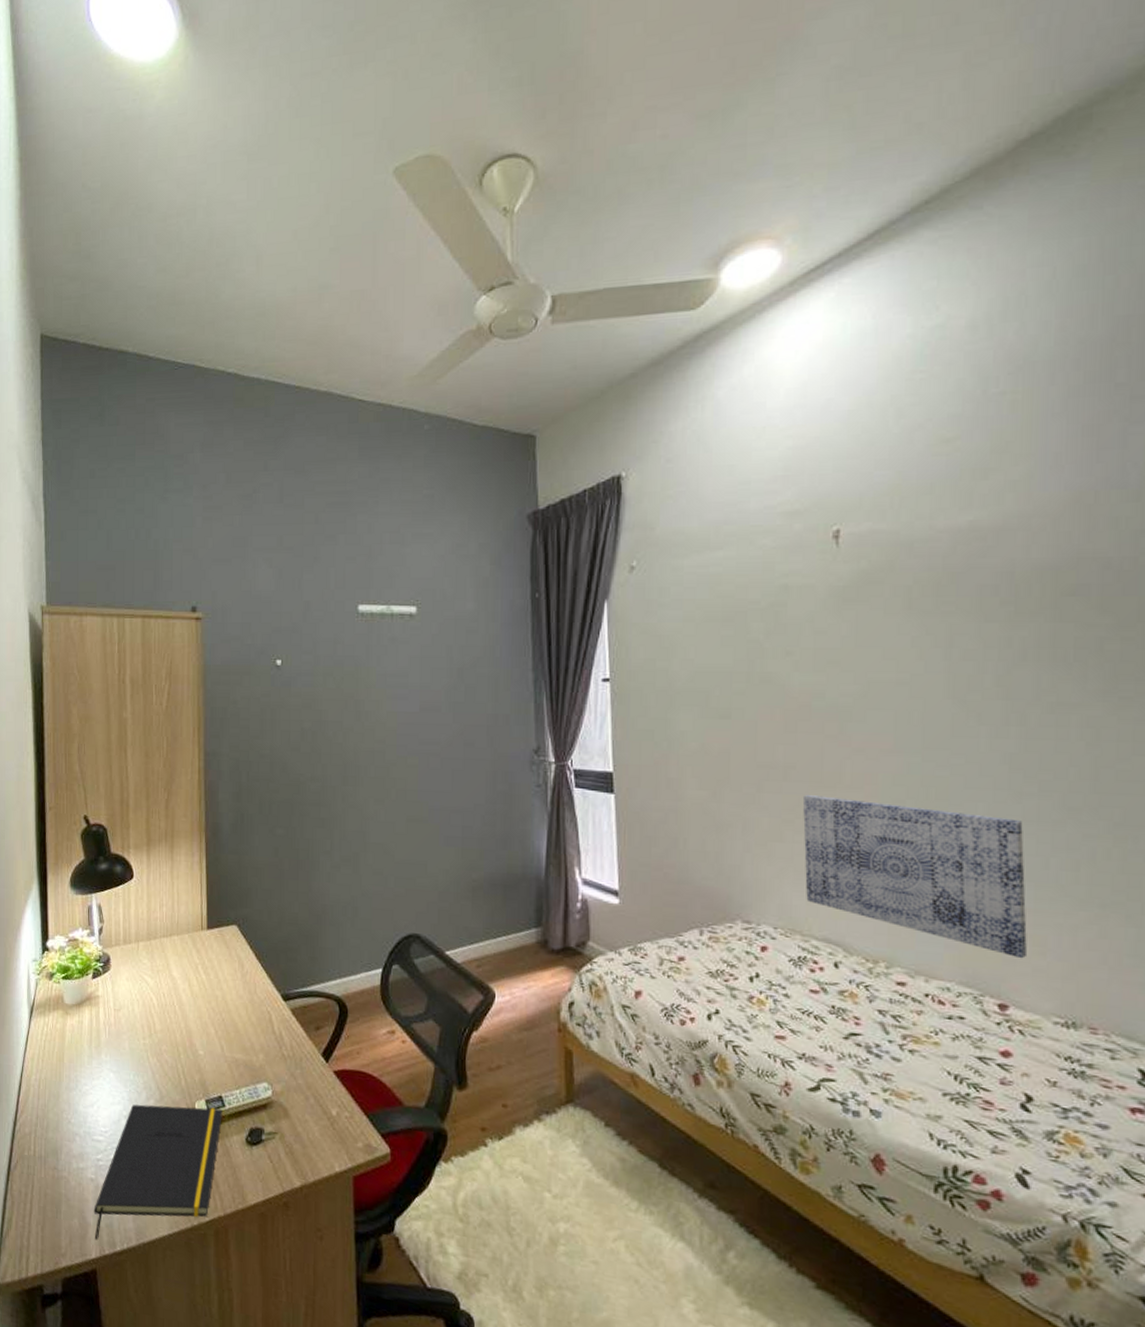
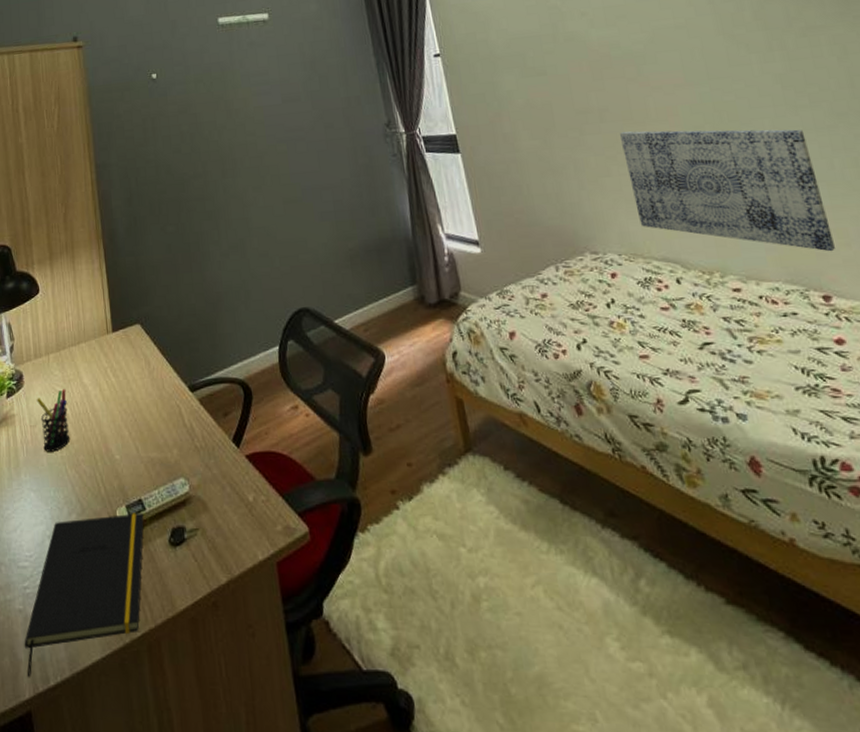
pen holder: none [122,978,154,1038] -> present [36,389,70,452]

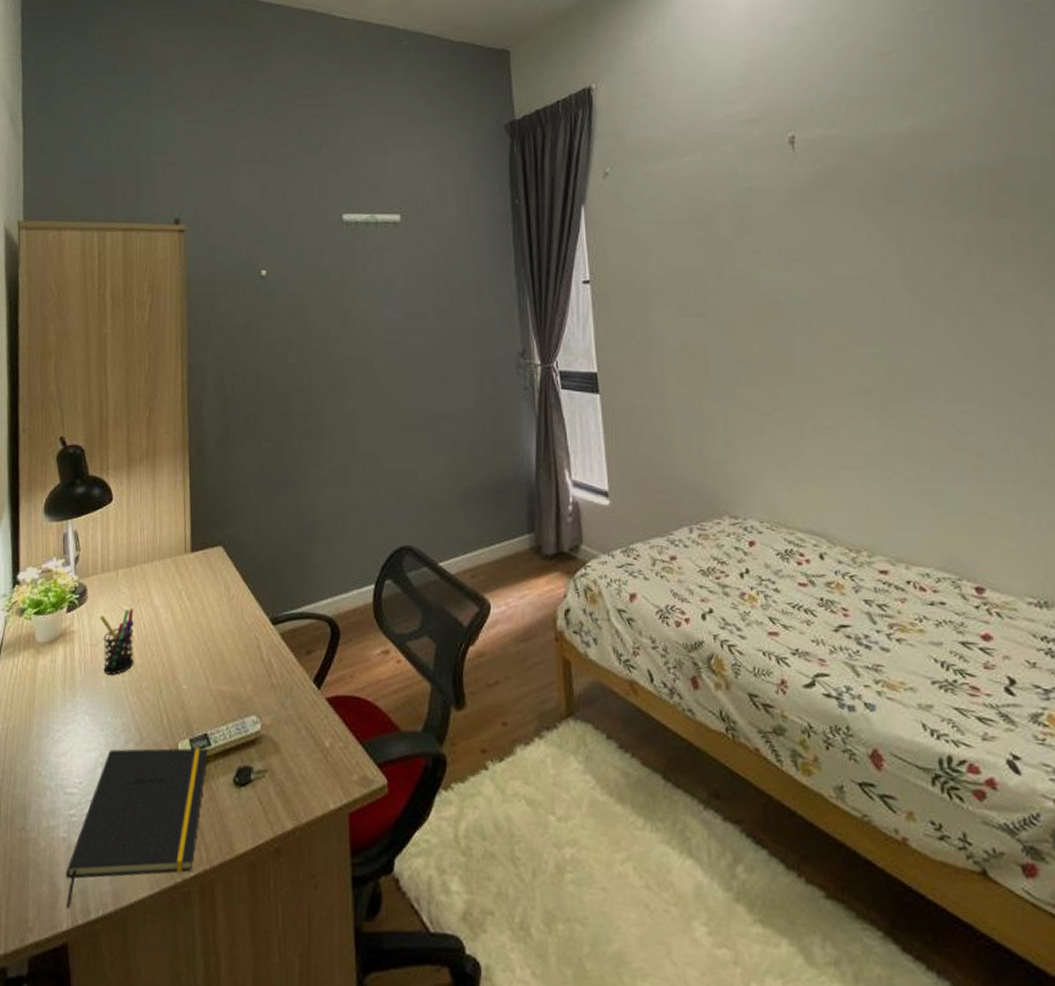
wall art: present [619,129,835,252] -> none [778,387,996,541]

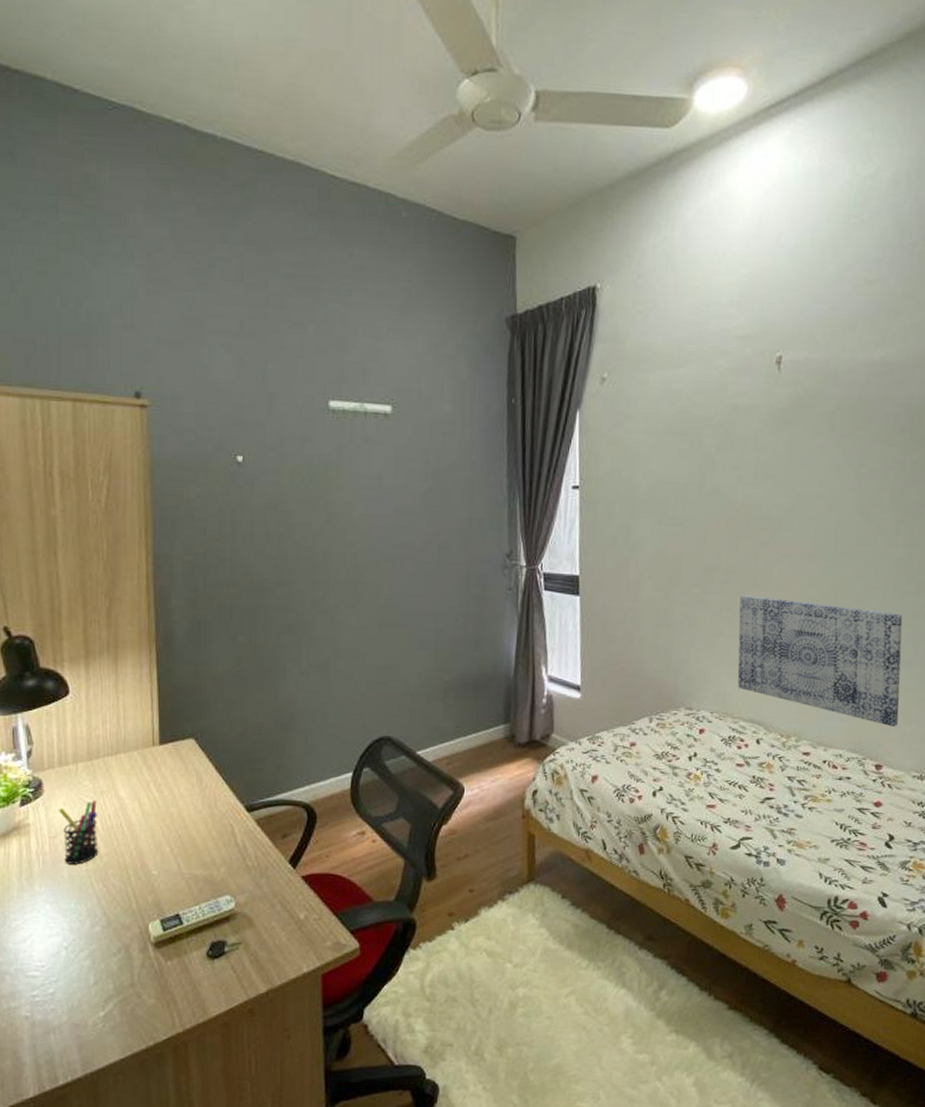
notepad: present [65,747,208,908] -> none [30,927,180,1077]
wall art: none [778,387,996,541] -> present [737,594,903,727]

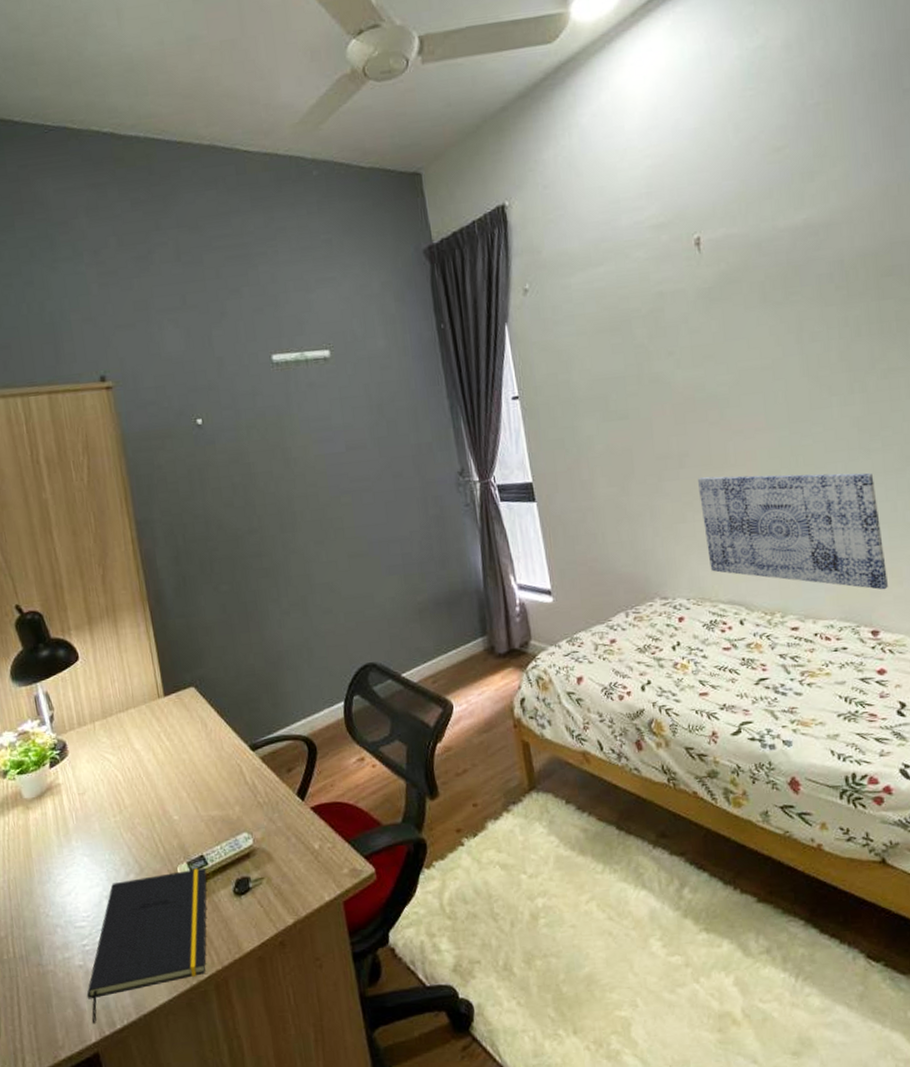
notepad: none [30,927,180,1077] -> present [86,867,207,1023]
pen holder: present [58,801,99,864] -> none [83,755,124,818]

